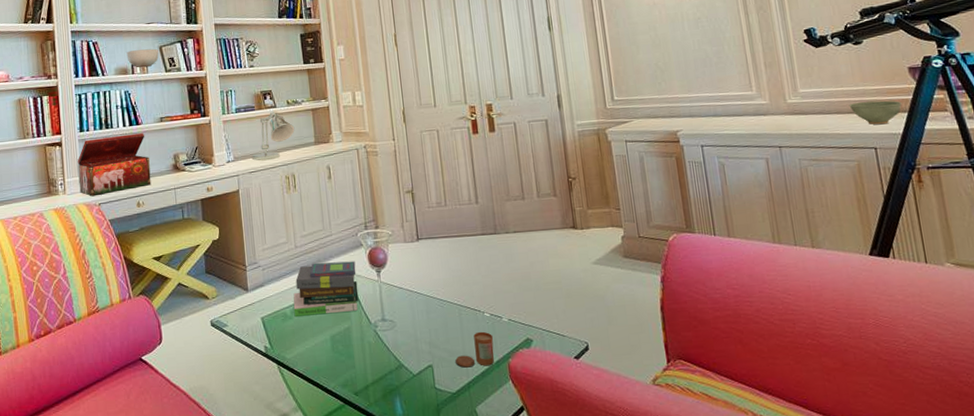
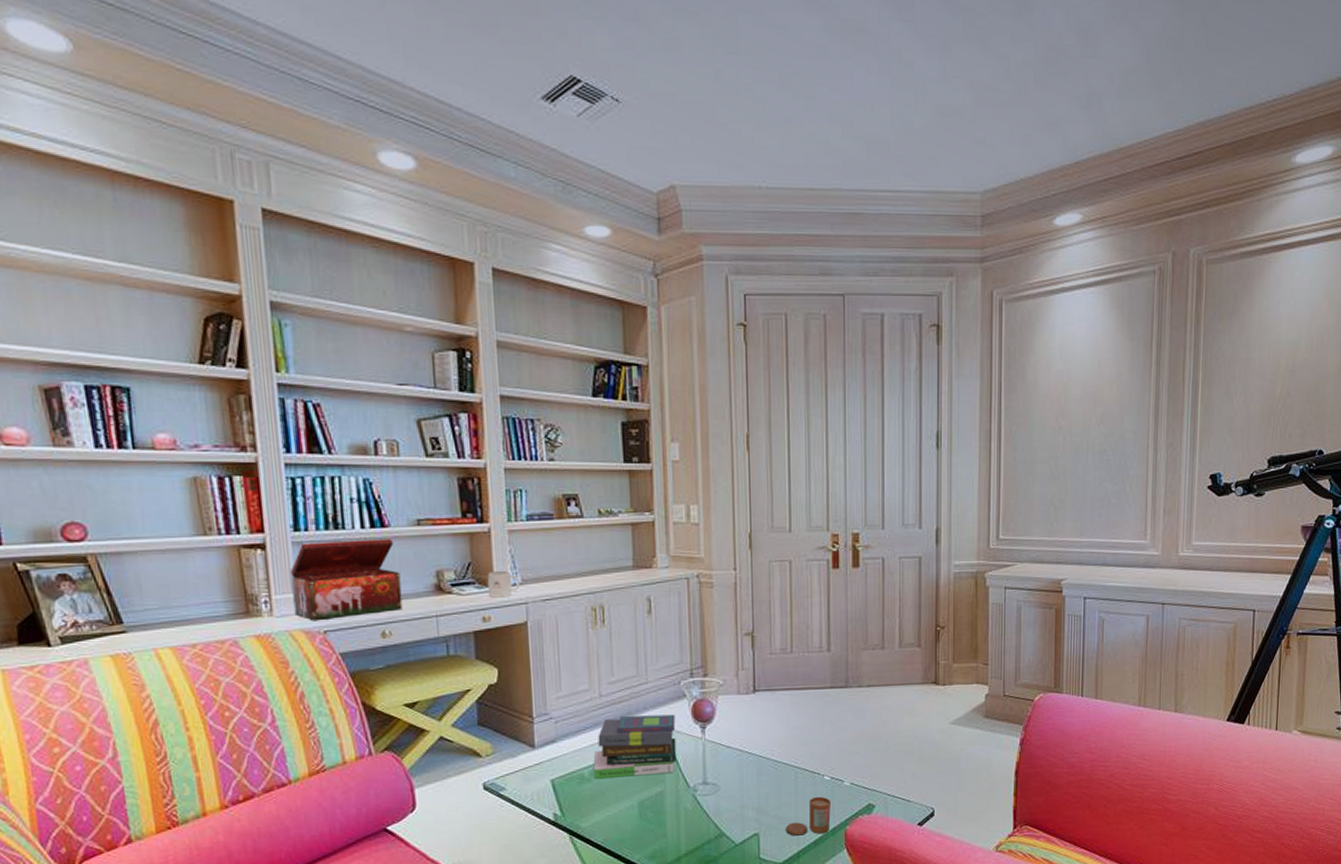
bowl: present [126,48,159,68] -> none [366,421,416,448]
mug: none [209,151,233,173] -> present [487,570,521,598]
desk lamp: present [251,112,295,161] -> none [546,523,607,586]
bowl: present [849,100,902,125] -> none [1238,560,1288,586]

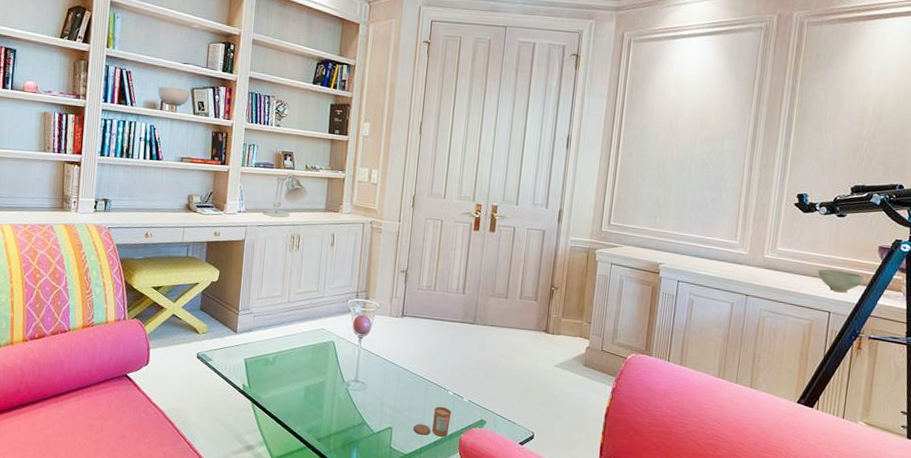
decorative box: present [290,539,403,621] -> none [91,164,164,220]
bowl: none [366,421,416,448] -> present [158,87,190,107]
mug: present [487,570,521,598] -> none [221,200,244,220]
desk lamp: none [546,523,607,586] -> present [262,173,309,218]
books: present [593,714,677,779] -> none [275,319,341,369]
bowl: none [1238,560,1288,586] -> present [817,269,864,293]

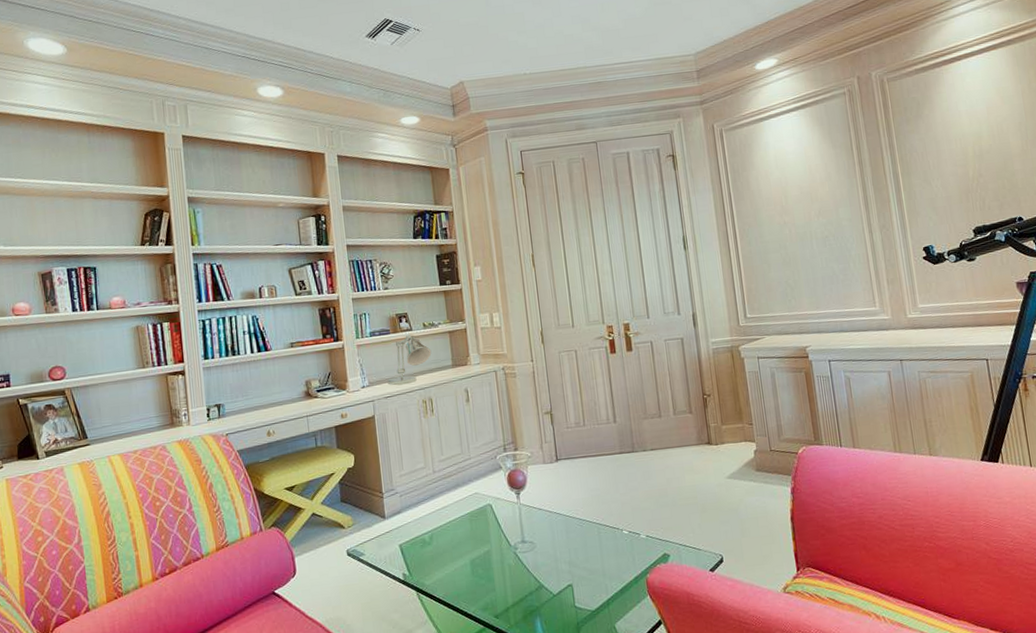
bowl: present [158,87,190,107] -> none [253,271,288,292]
candle: present [413,406,451,437] -> none [595,548,633,585]
bowl: present [817,269,864,293] -> none [963,314,1011,338]

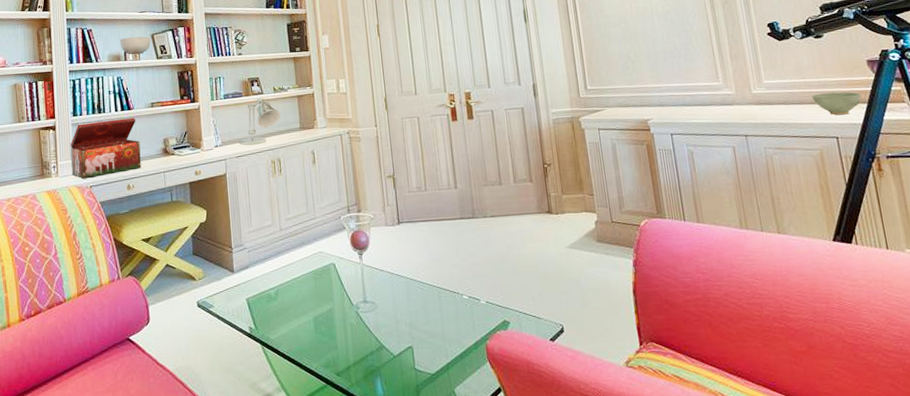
decorative box: none [202,359,282,427] -> present [70,118,142,179]
bowl: none [253,271,288,292] -> present [119,36,151,55]
bowl: none [963,314,1011,338] -> present [811,92,862,115]

